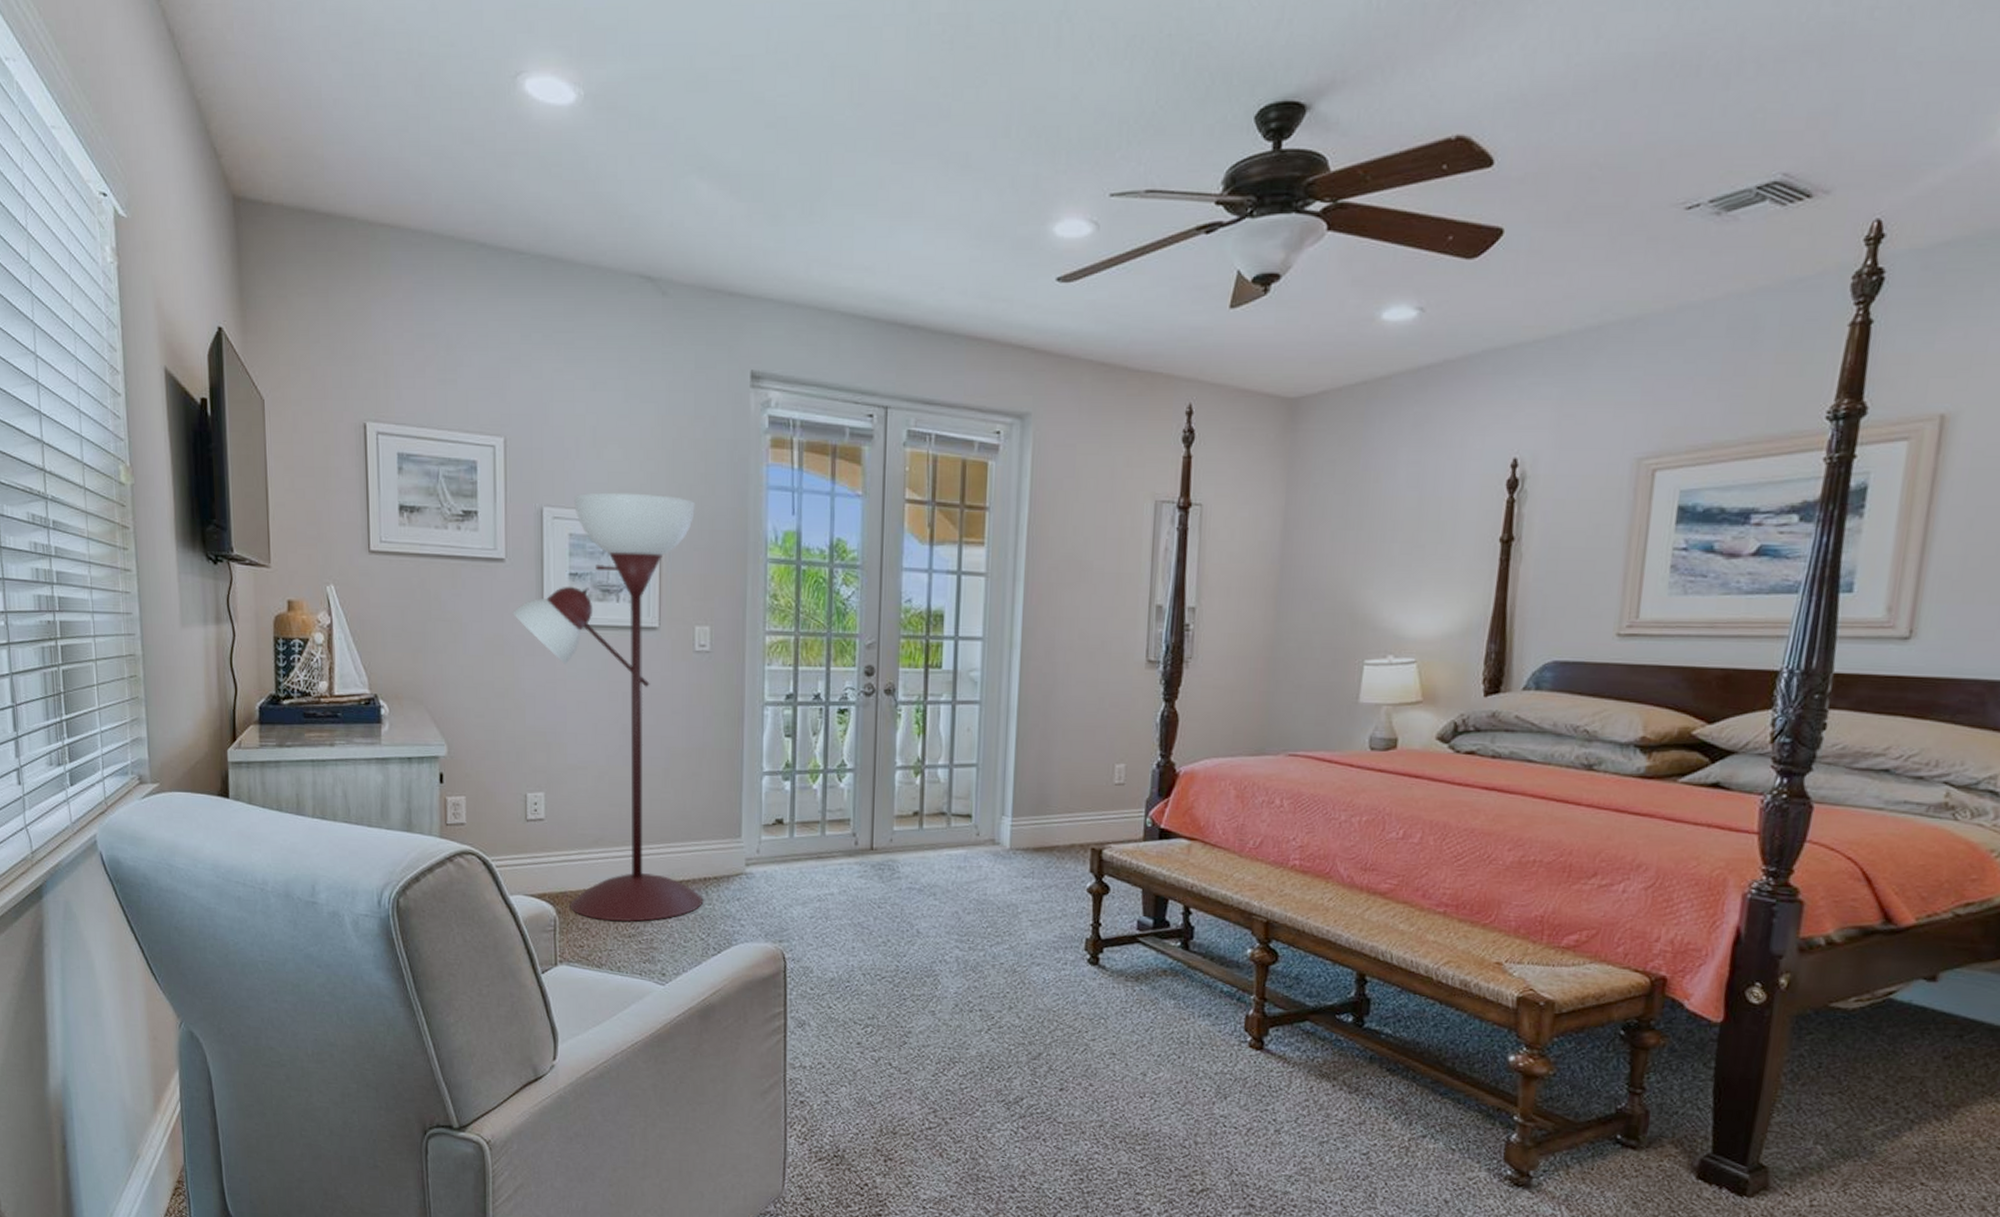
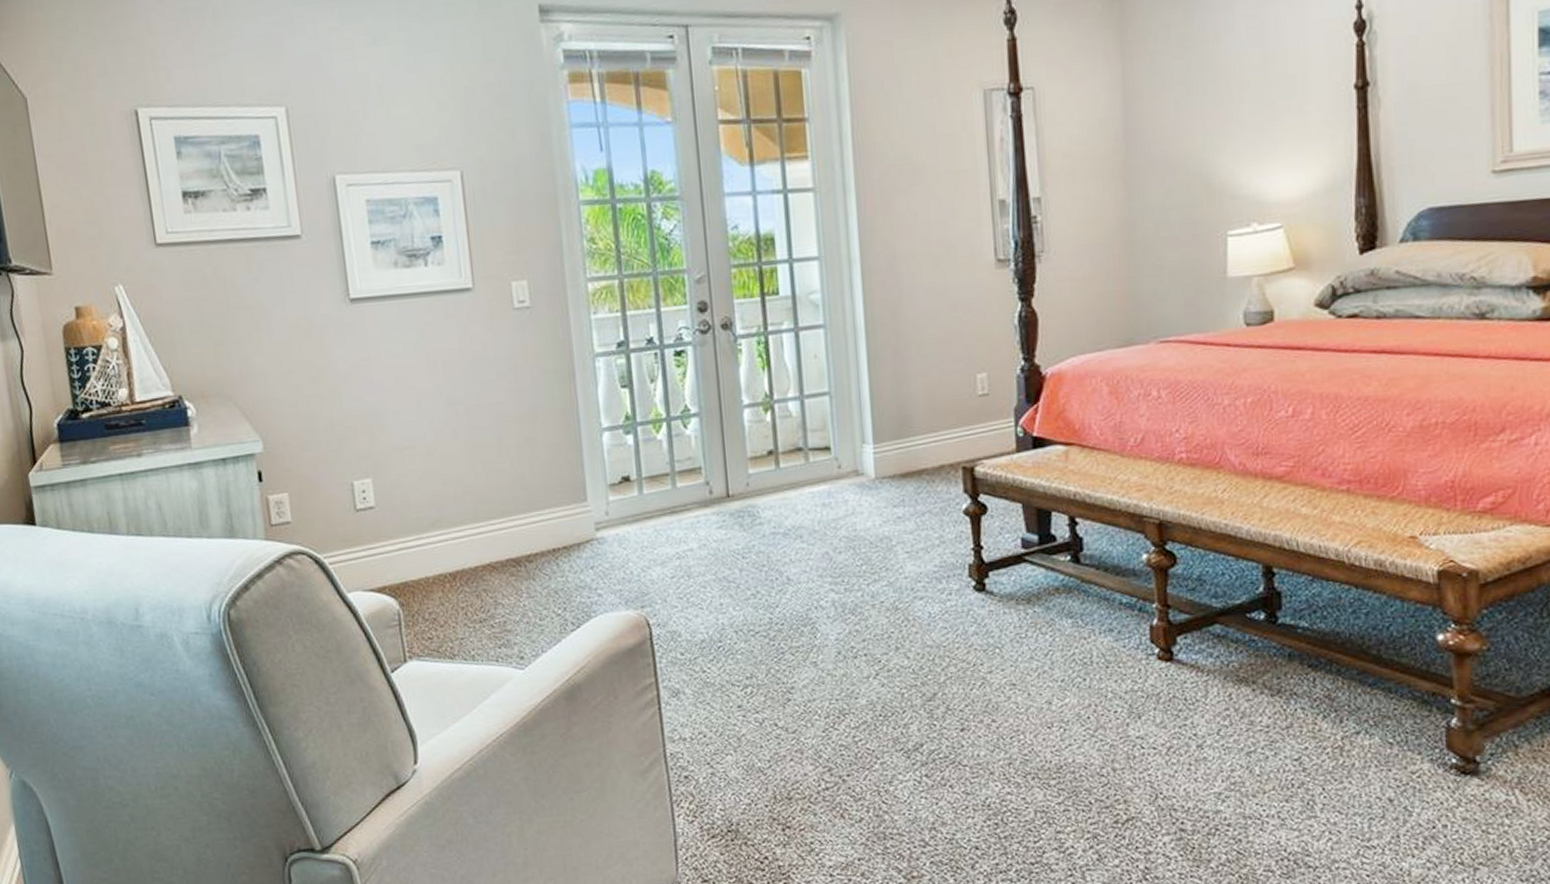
floor lamp: present [512,492,704,922] -> none [315,147,556,608]

